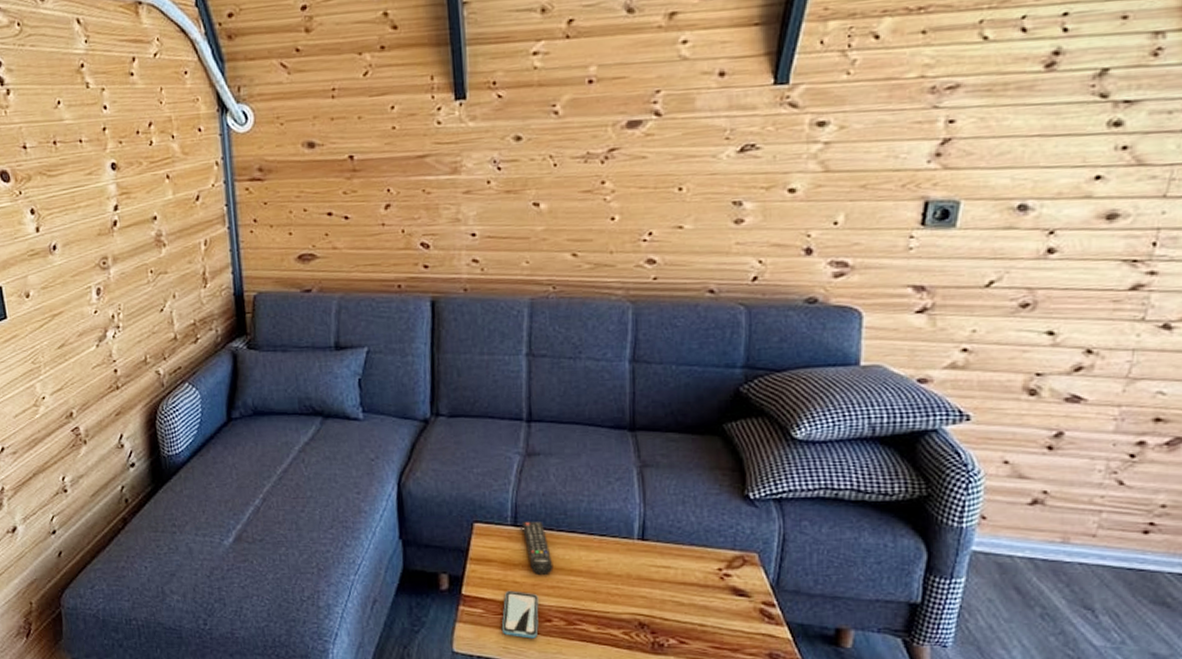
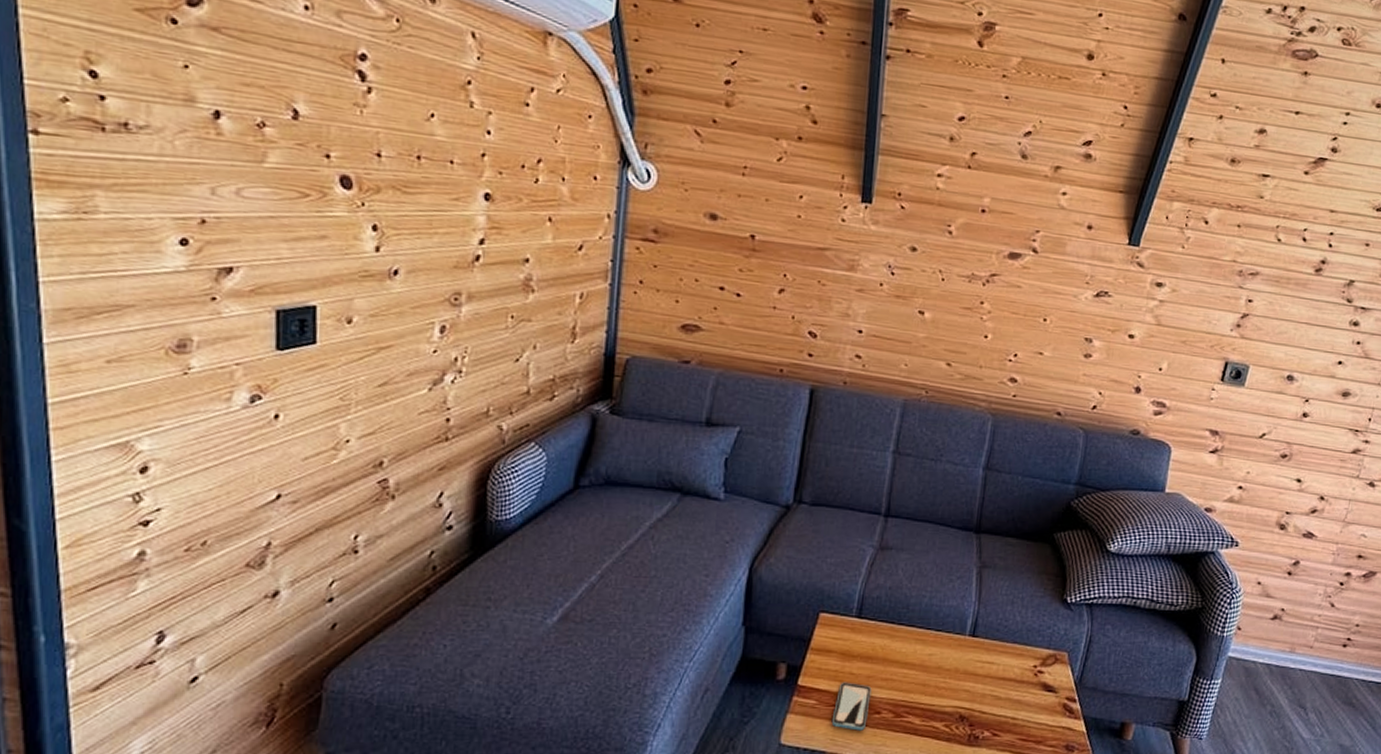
remote control: present [522,521,554,576] -> none [866,613,890,668]

